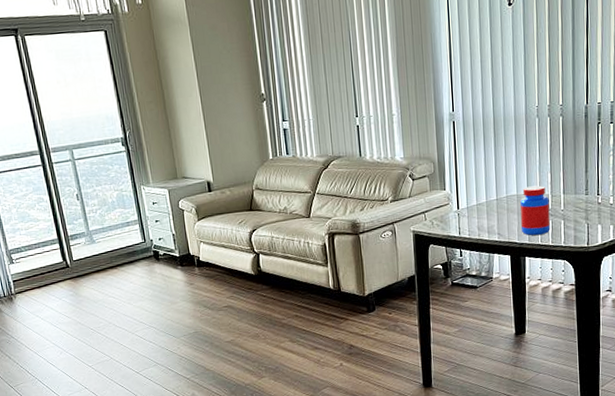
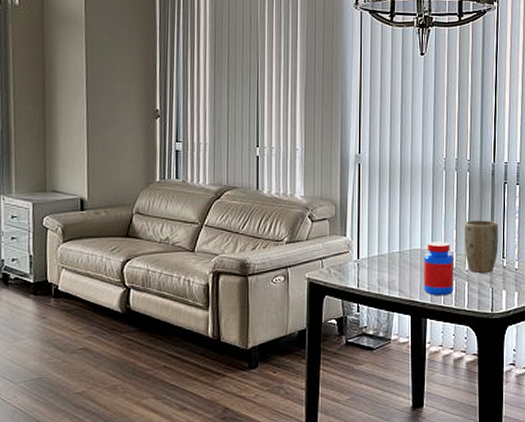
plant pot: none [559,160,593,211] -> present [464,220,498,273]

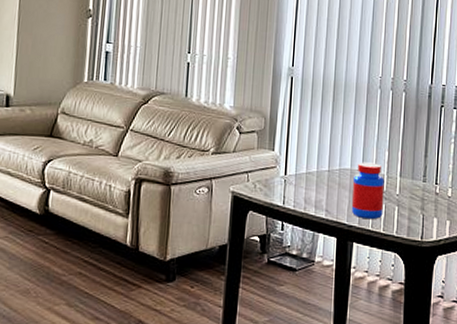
plant pot: present [464,220,498,273] -> none [396,142,433,199]

